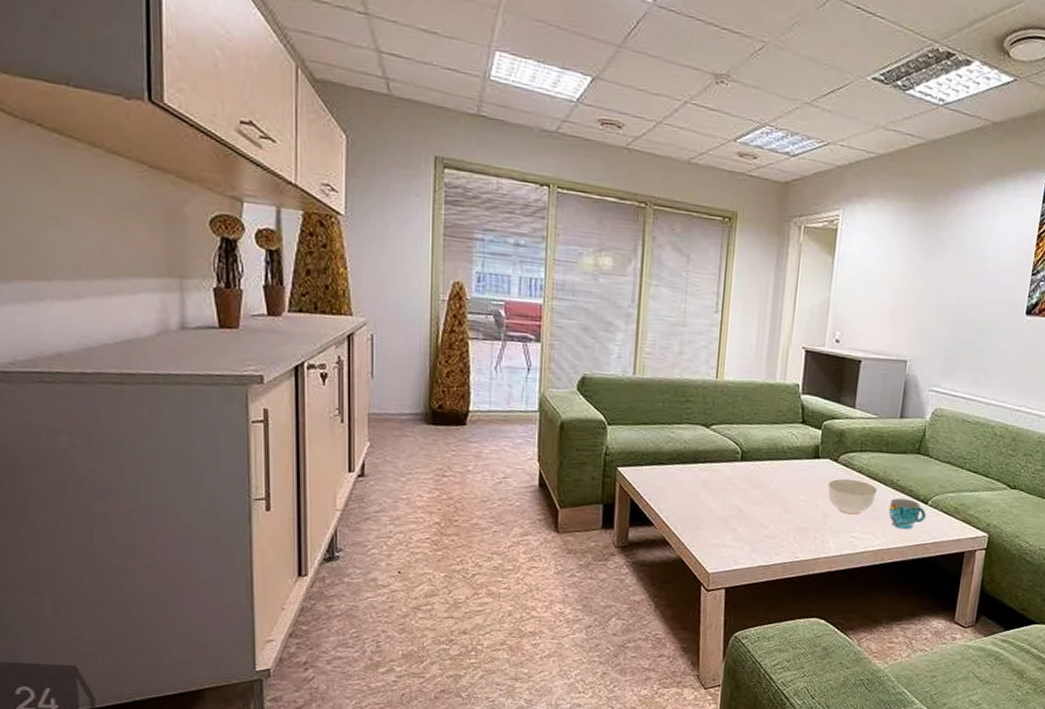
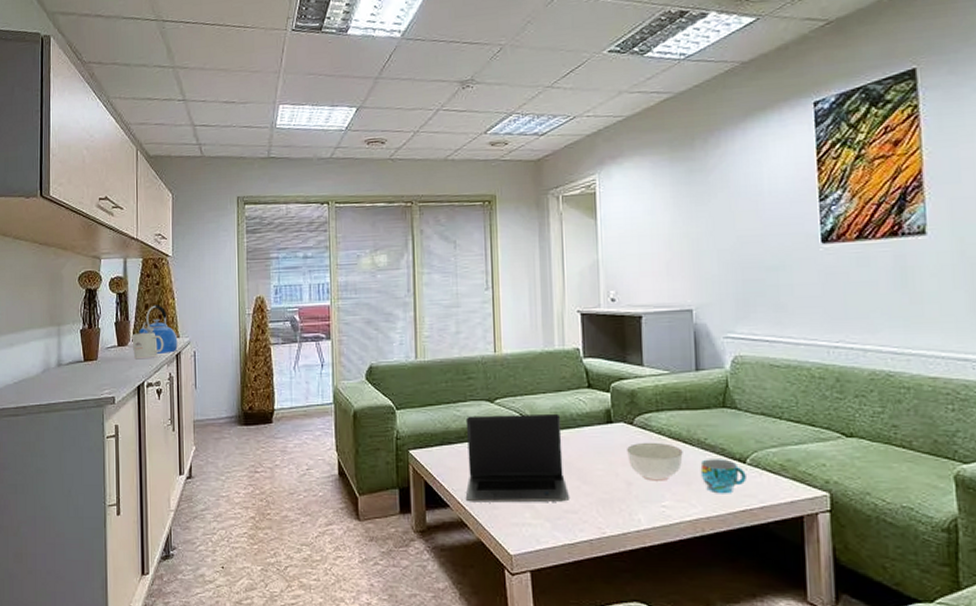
mug: none [287,302,332,336] -> present [132,332,164,360]
kettle: none [297,272,350,332] -> present [139,305,178,354]
laptop computer: none [670,438,773,528] -> present [465,413,569,503]

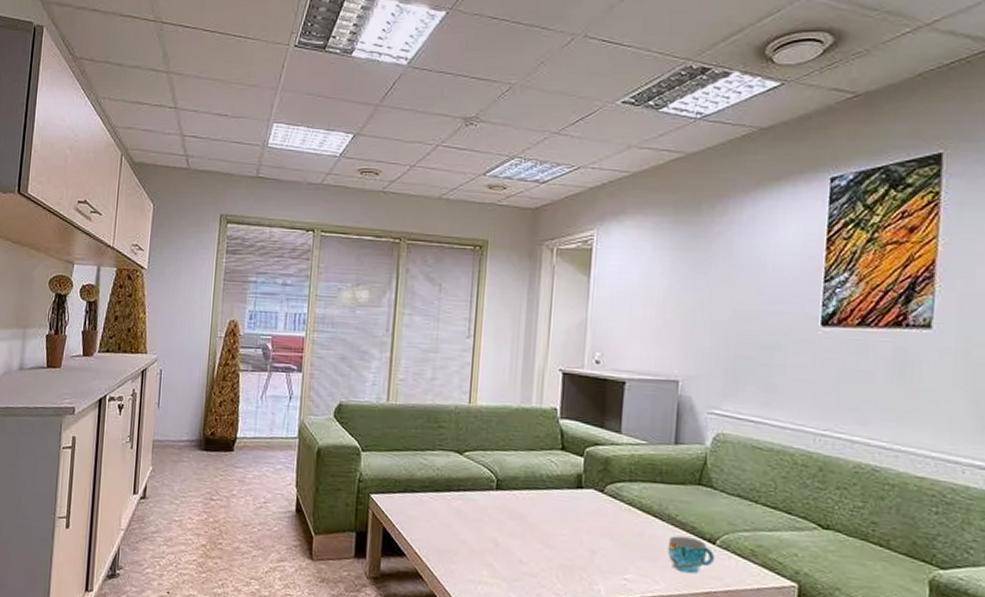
mug: present [132,332,164,360] -> none [97,344,131,373]
kettle: present [139,305,178,354] -> none [106,317,145,368]
laptop computer: present [465,413,569,503] -> none [423,465,530,564]
bowl: present [627,442,683,481] -> none [594,512,652,554]

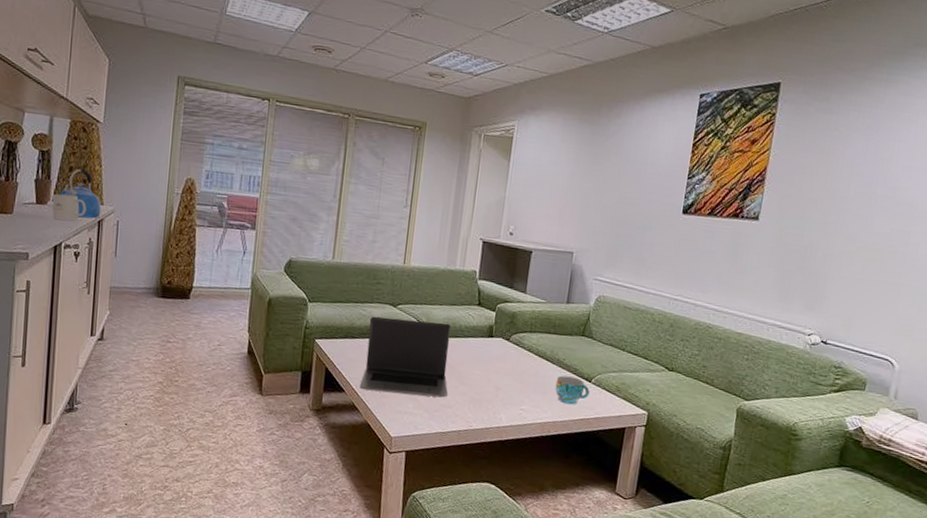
mug: none [97,344,131,373] -> present [51,193,86,221]
kettle: none [106,317,145,368] -> present [60,168,101,218]
laptop computer: none [423,465,530,564] -> present [359,316,452,398]

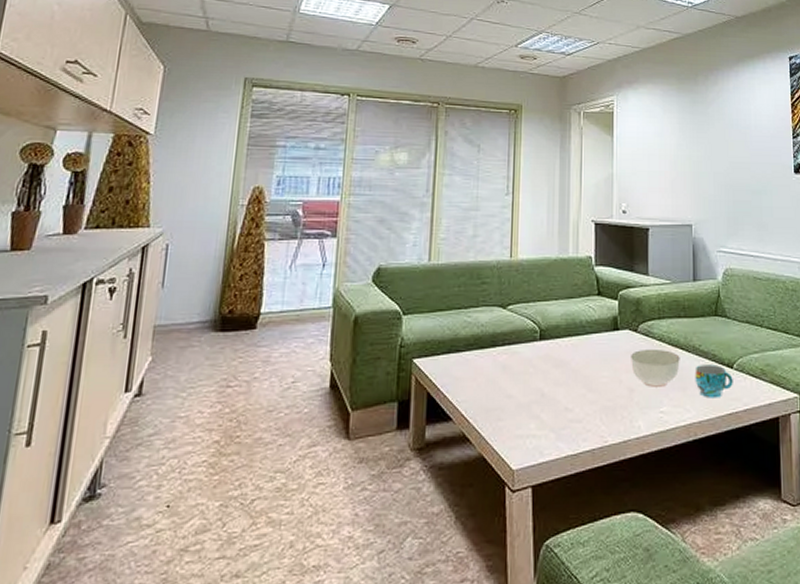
mug: present [51,193,86,221] -> none [83,219,128,251]
kettle: present [60,168,101,218] -> none [95,188,147,245]
laptop computer: present [359,316,452,398] -> none [469,320,574,414]
bowl: none [500,356,545,389] -> present [631,348,680,387]

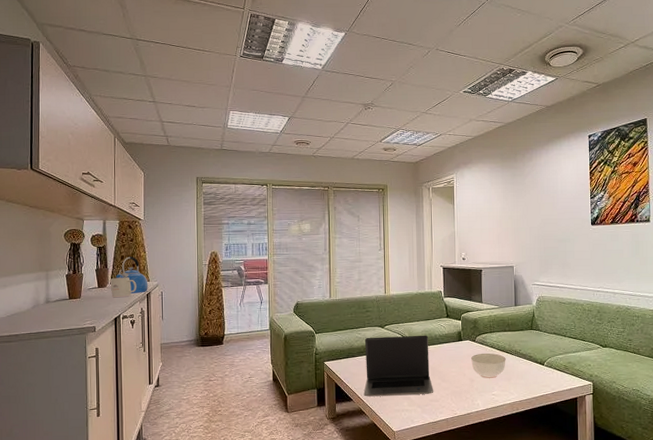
mug: none [83,219,128,251] -> present [110,277,137,298]
kettle: none [95,188,147,245] -> present [116,256,148,293]
laptop computer: none [469,320,574,414] -> present [363,335,433,397]
cup: present [695,364,733,398] -> none [516,363,544,385]

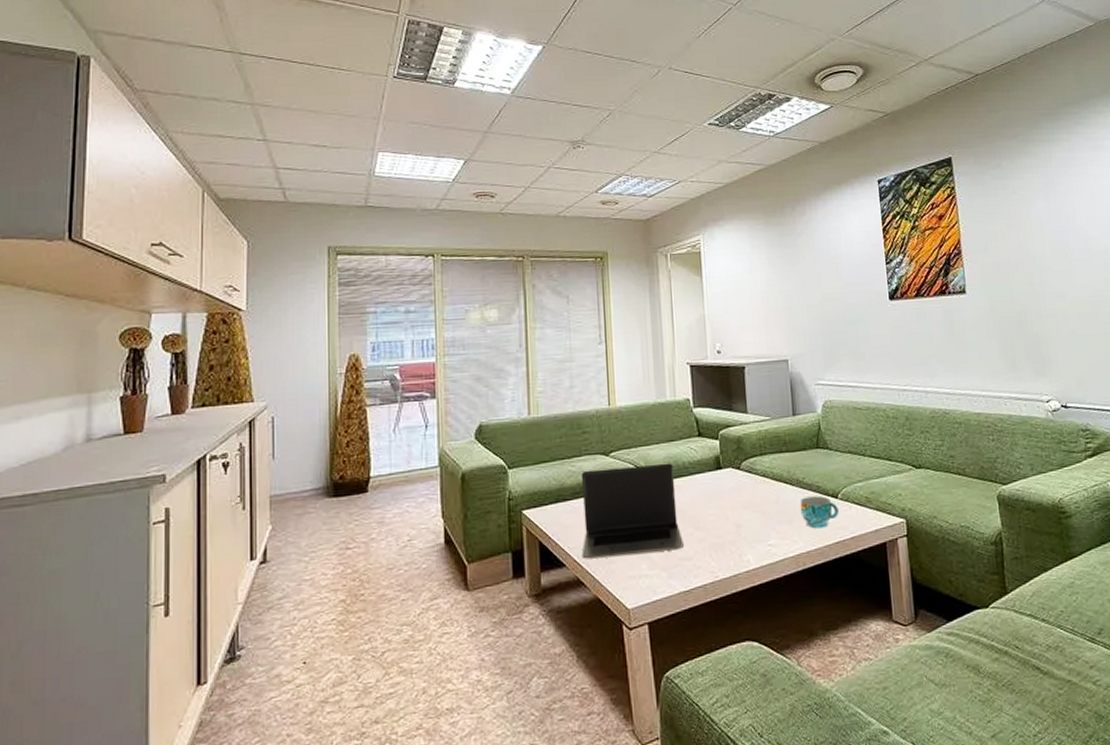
mug: present [110,277,137,298] -> none [191,396,233,429]
kettle: present [116,256,148,293] -> none [201,365,251,421]
bowl: present [471,353,506,378] -> none [735,484,785,522]
cup: none [516,363,544,385] -> present [799,496,839,529]

